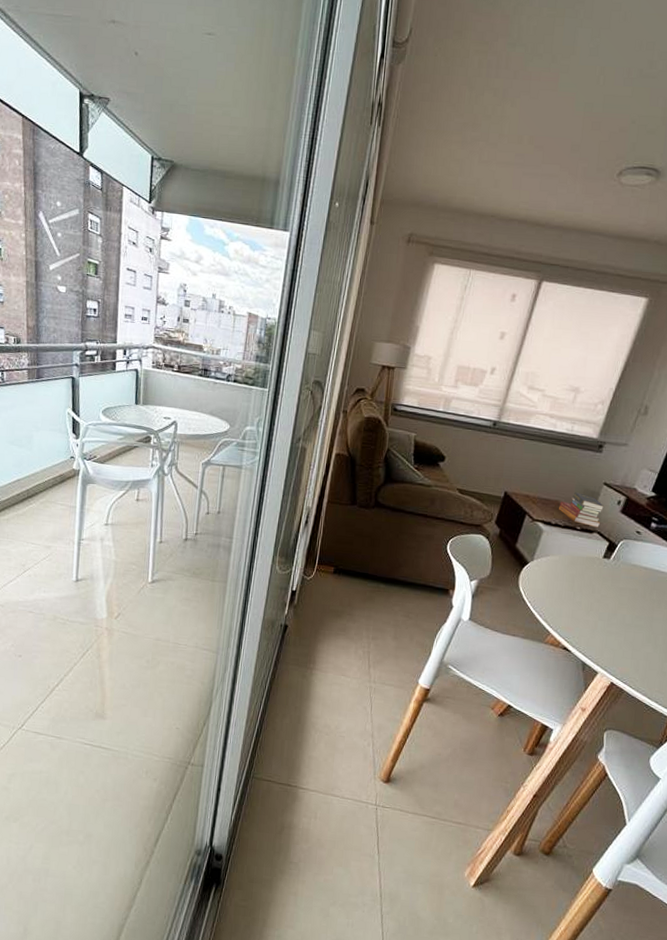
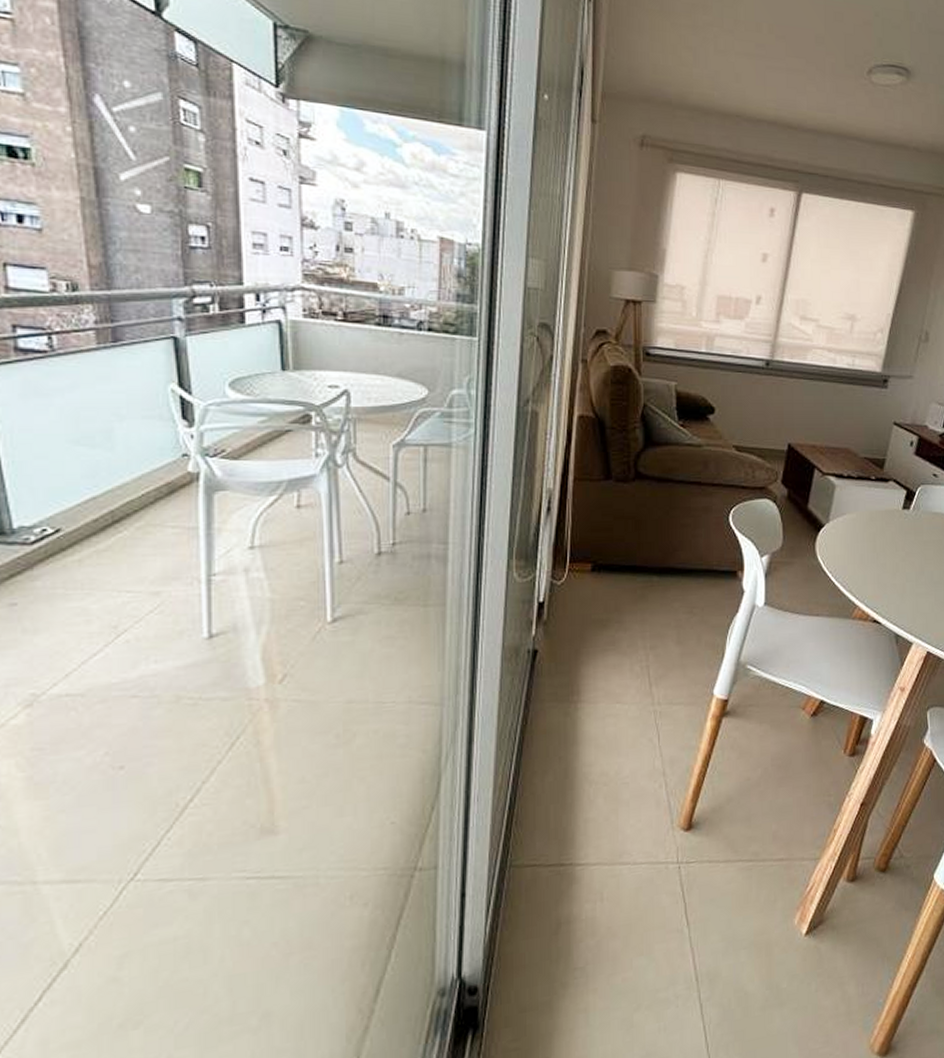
books: present [559,492,604,528] -> none [850,436,896,475]

